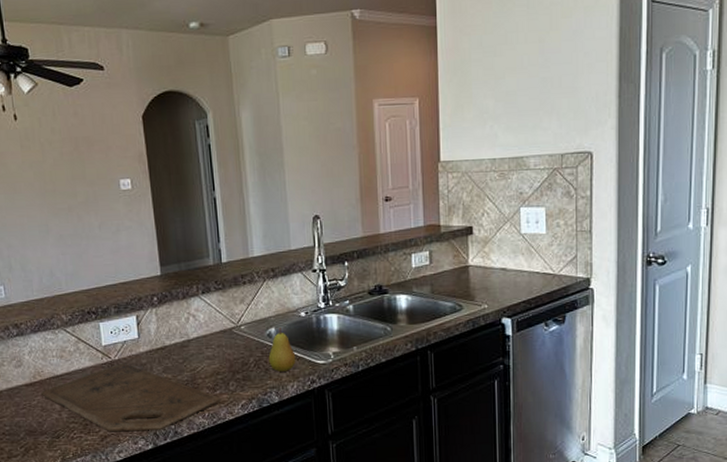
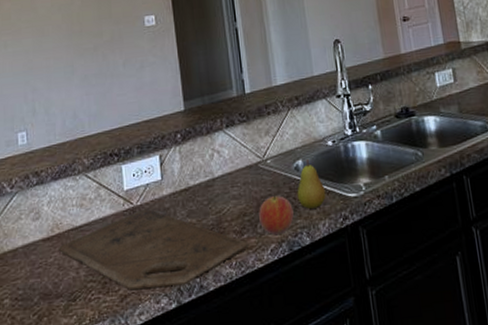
fruit: none [231,356,264,393] -> present [259,193,294,236]

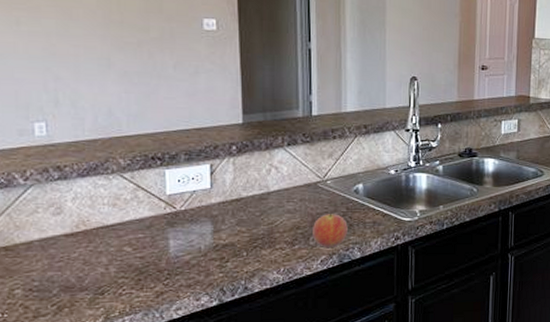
cutting board: present [58,208,251,291] -> none [84,214,301,288]
fruit: present [297,159,326,209] -> none [353,184,382,228]

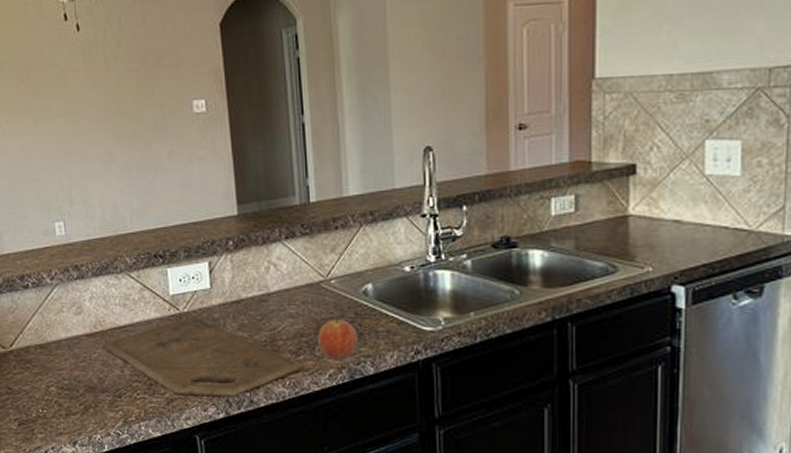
cutting board: none [84,214,301,288] -> present [101,316,307,398]

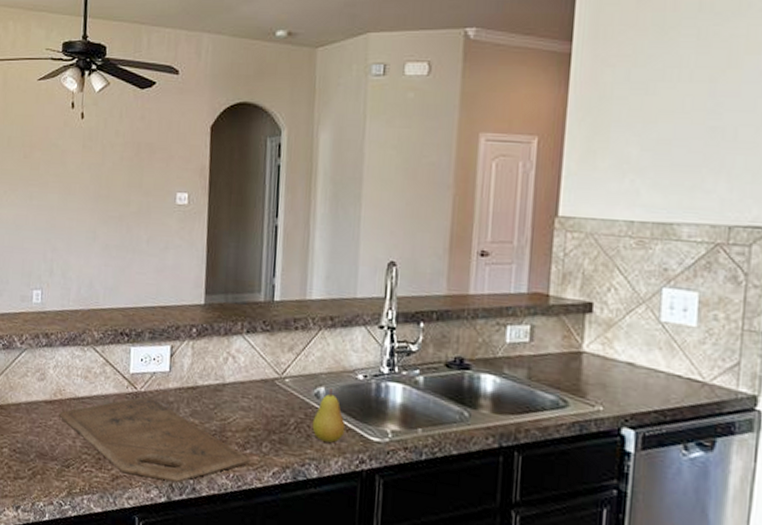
fruit: present [318,317,358,361] -> none [266,415,305,460]
fruit: none [363,284,397,338] -> present [312,388,346,443]

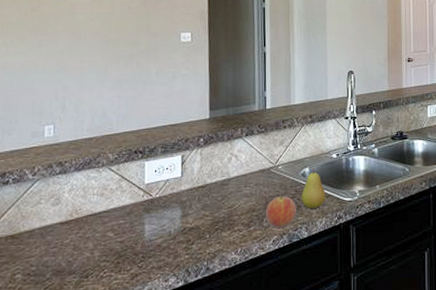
cutting board: present [58,396,252,483] -> none [75,200,256,270]
fruit: none [266,415,305,460] -> present [266,194,296,229]

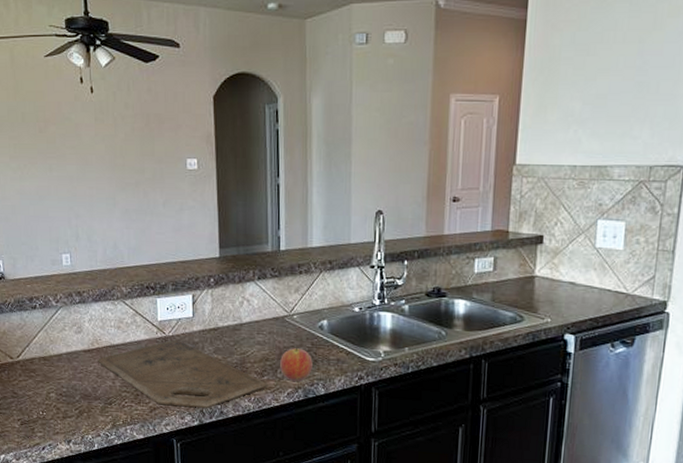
cutting board: none [75,200,256,270] -> present [97,339,270,409]
fruit: present [301,168,326,208] -> none [318,321,346,365]

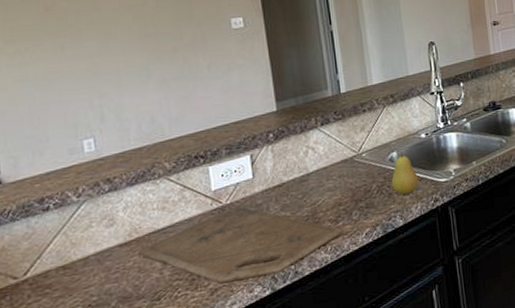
fruit: present [280,346,313,382] -> none [354,183,388,221]
fruit: none [318,321,346,365] -> present [391,151,419,195]

